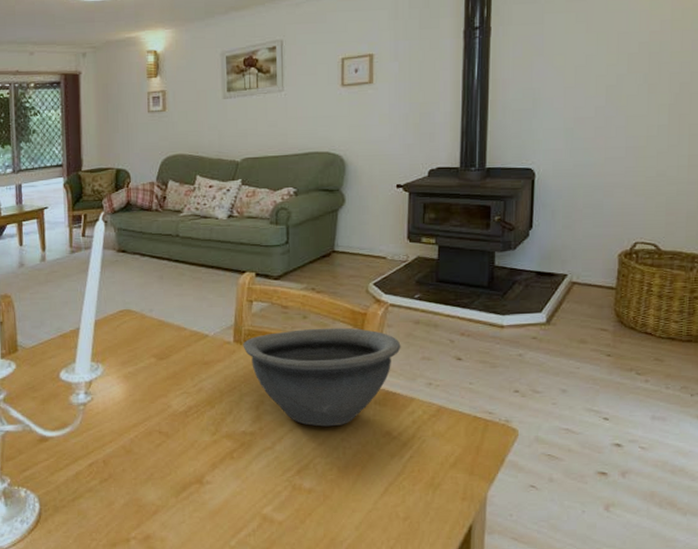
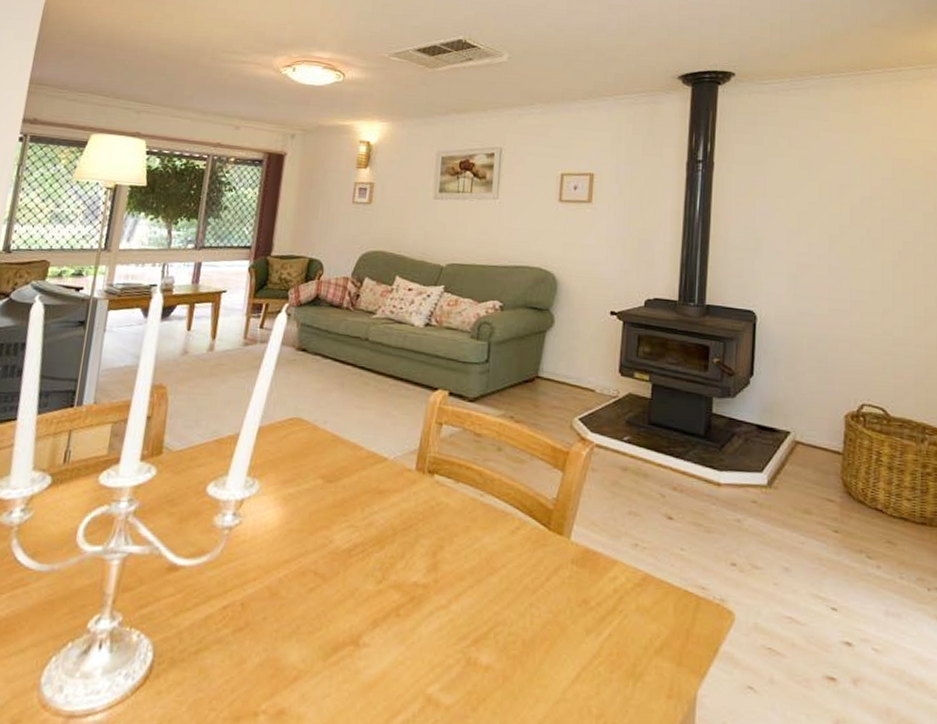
bowl: present [243,327,401,427] -> none [425,463,606,587]

